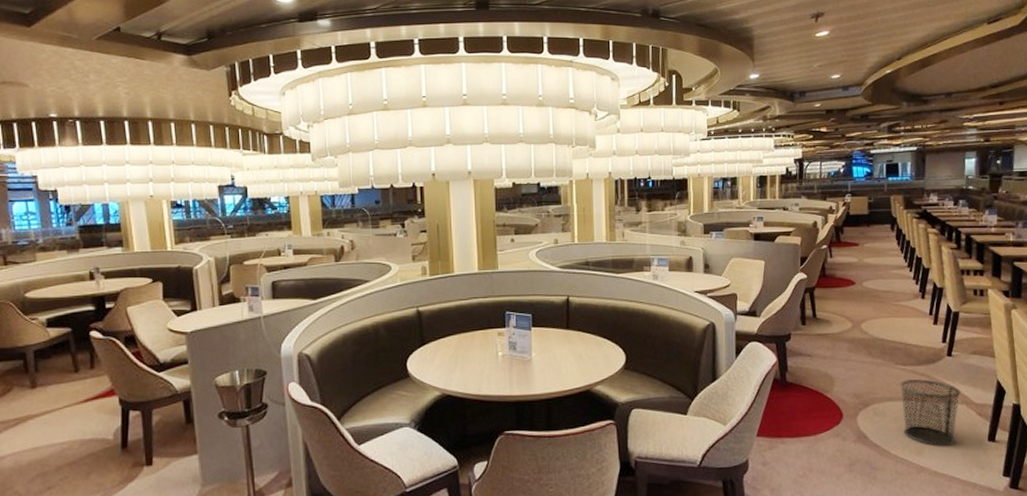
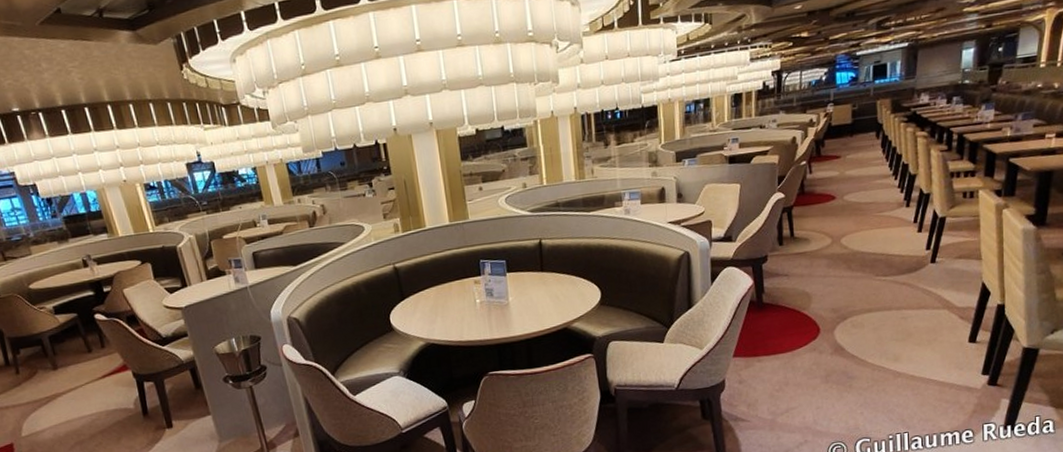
trash can: present [900,379,961,446] -> none [880,288,943,352]

